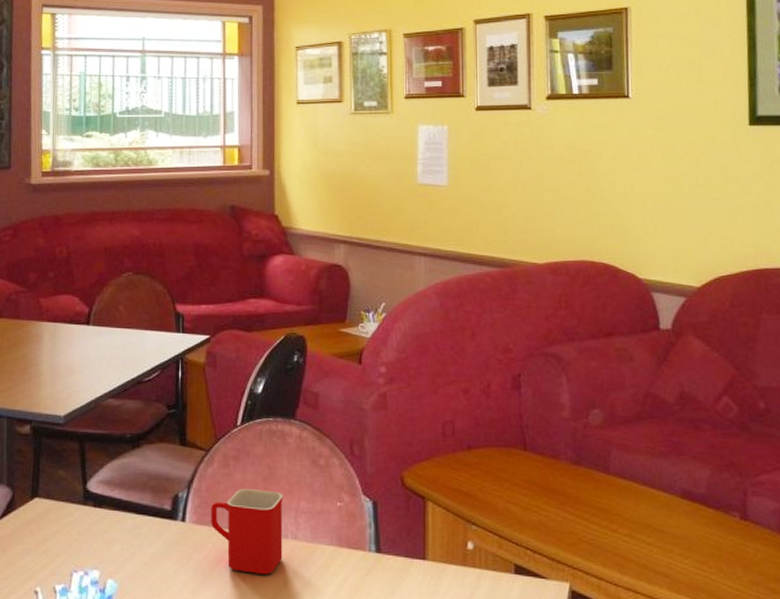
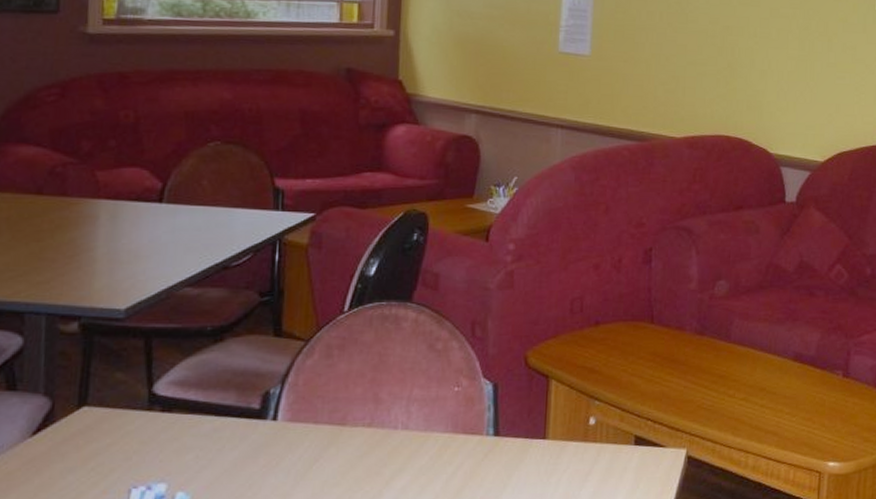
mug: present [211,488,283,575] -> none [308,379,395,470]

